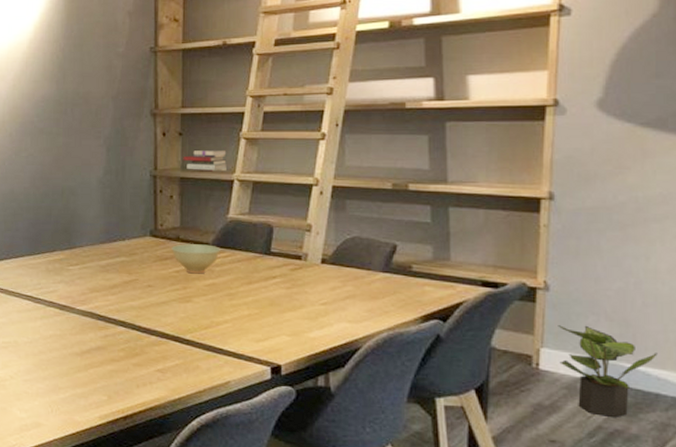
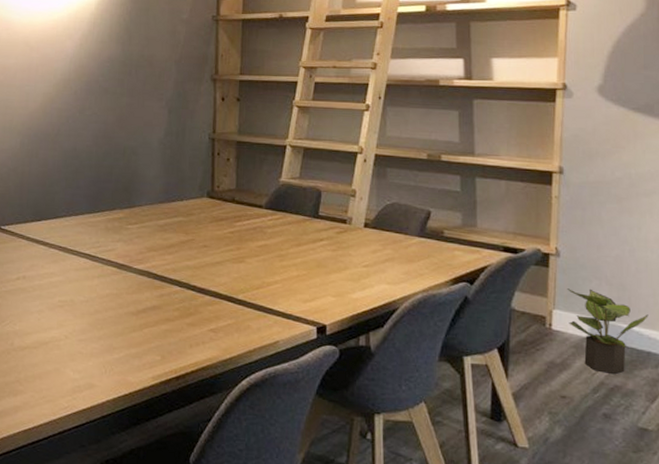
bowl: present [172,244,220,274] -> none [227,205,273,235]
books: present [183,149,227,172] -> none [240,115,280,137]

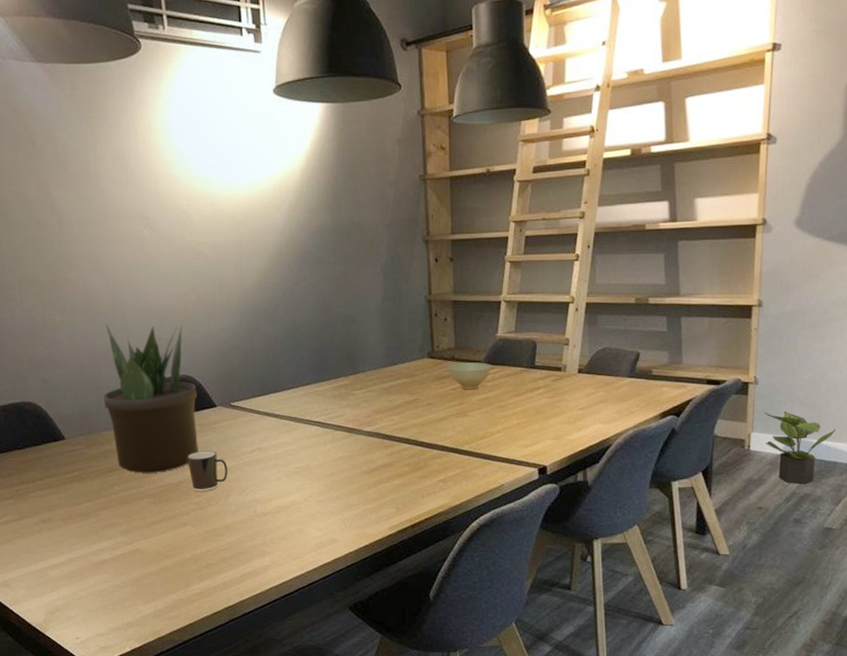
bowl: none [227,205,273,235] -> present [448,362,491,390]

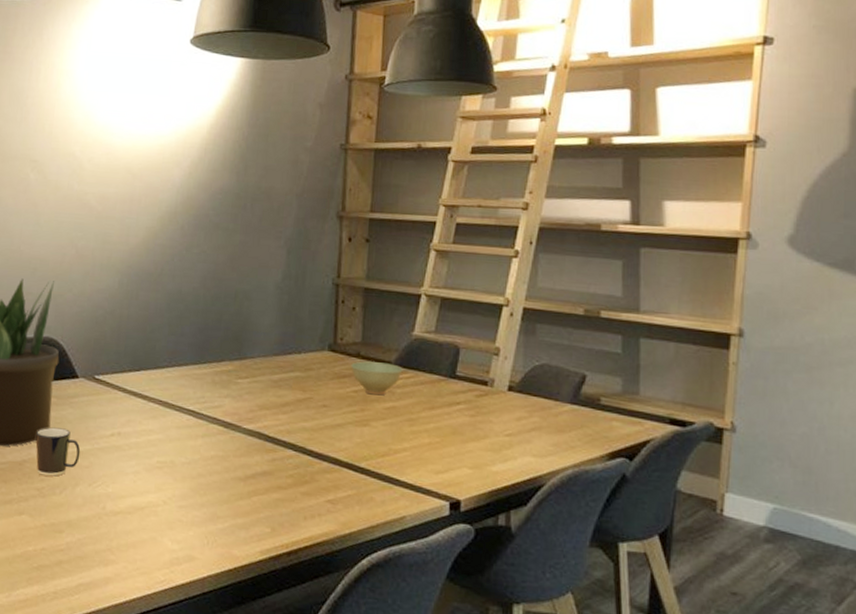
potted plant: present [764,411,836,485] -> none [743,469,838,571]

